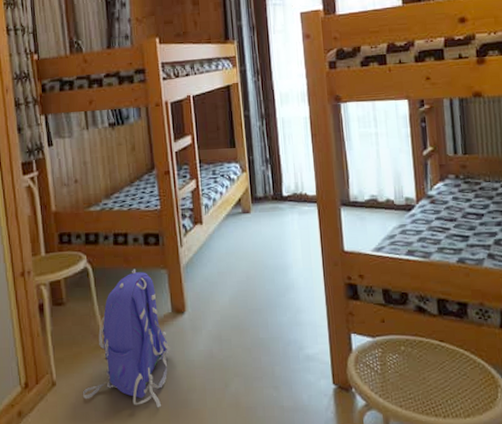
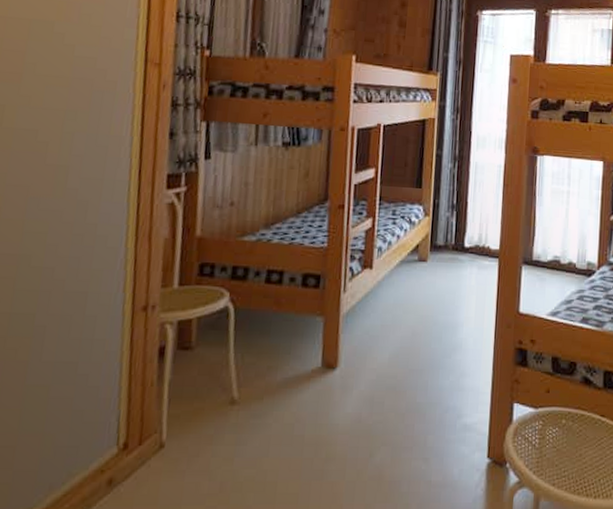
backpack: present [82,269,171,408] -> none [196,313,313,480]

